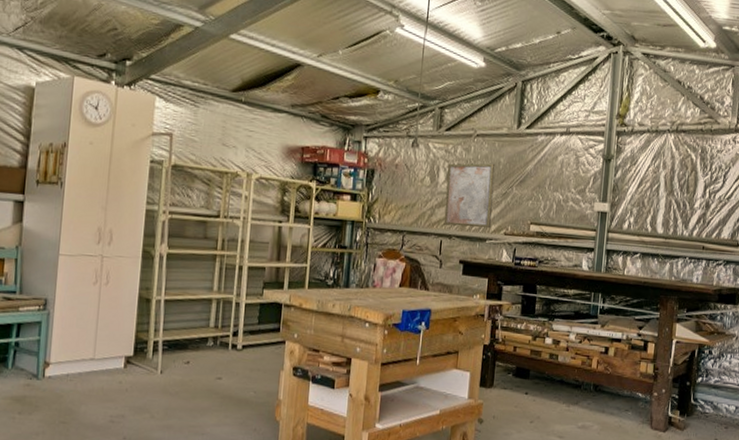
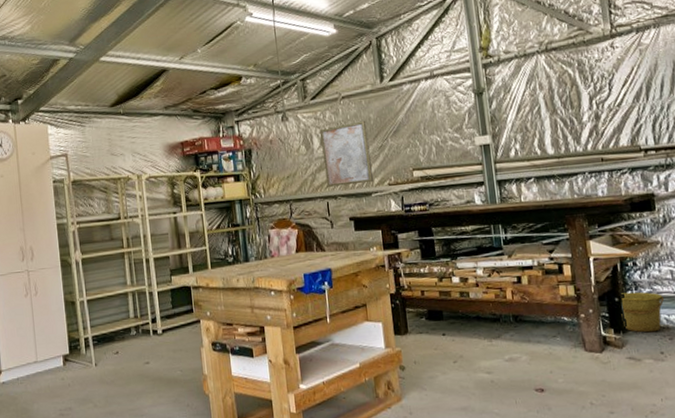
bucket: none [689,378,728,419] -> present [621,291,664,333]

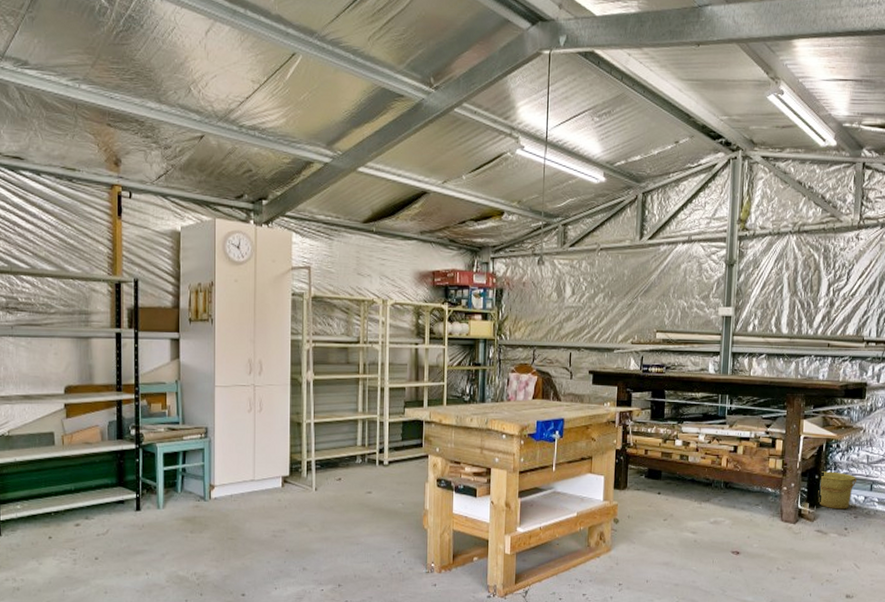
wall art: present [319,120,373,187] -> none [572,275,620,339]

